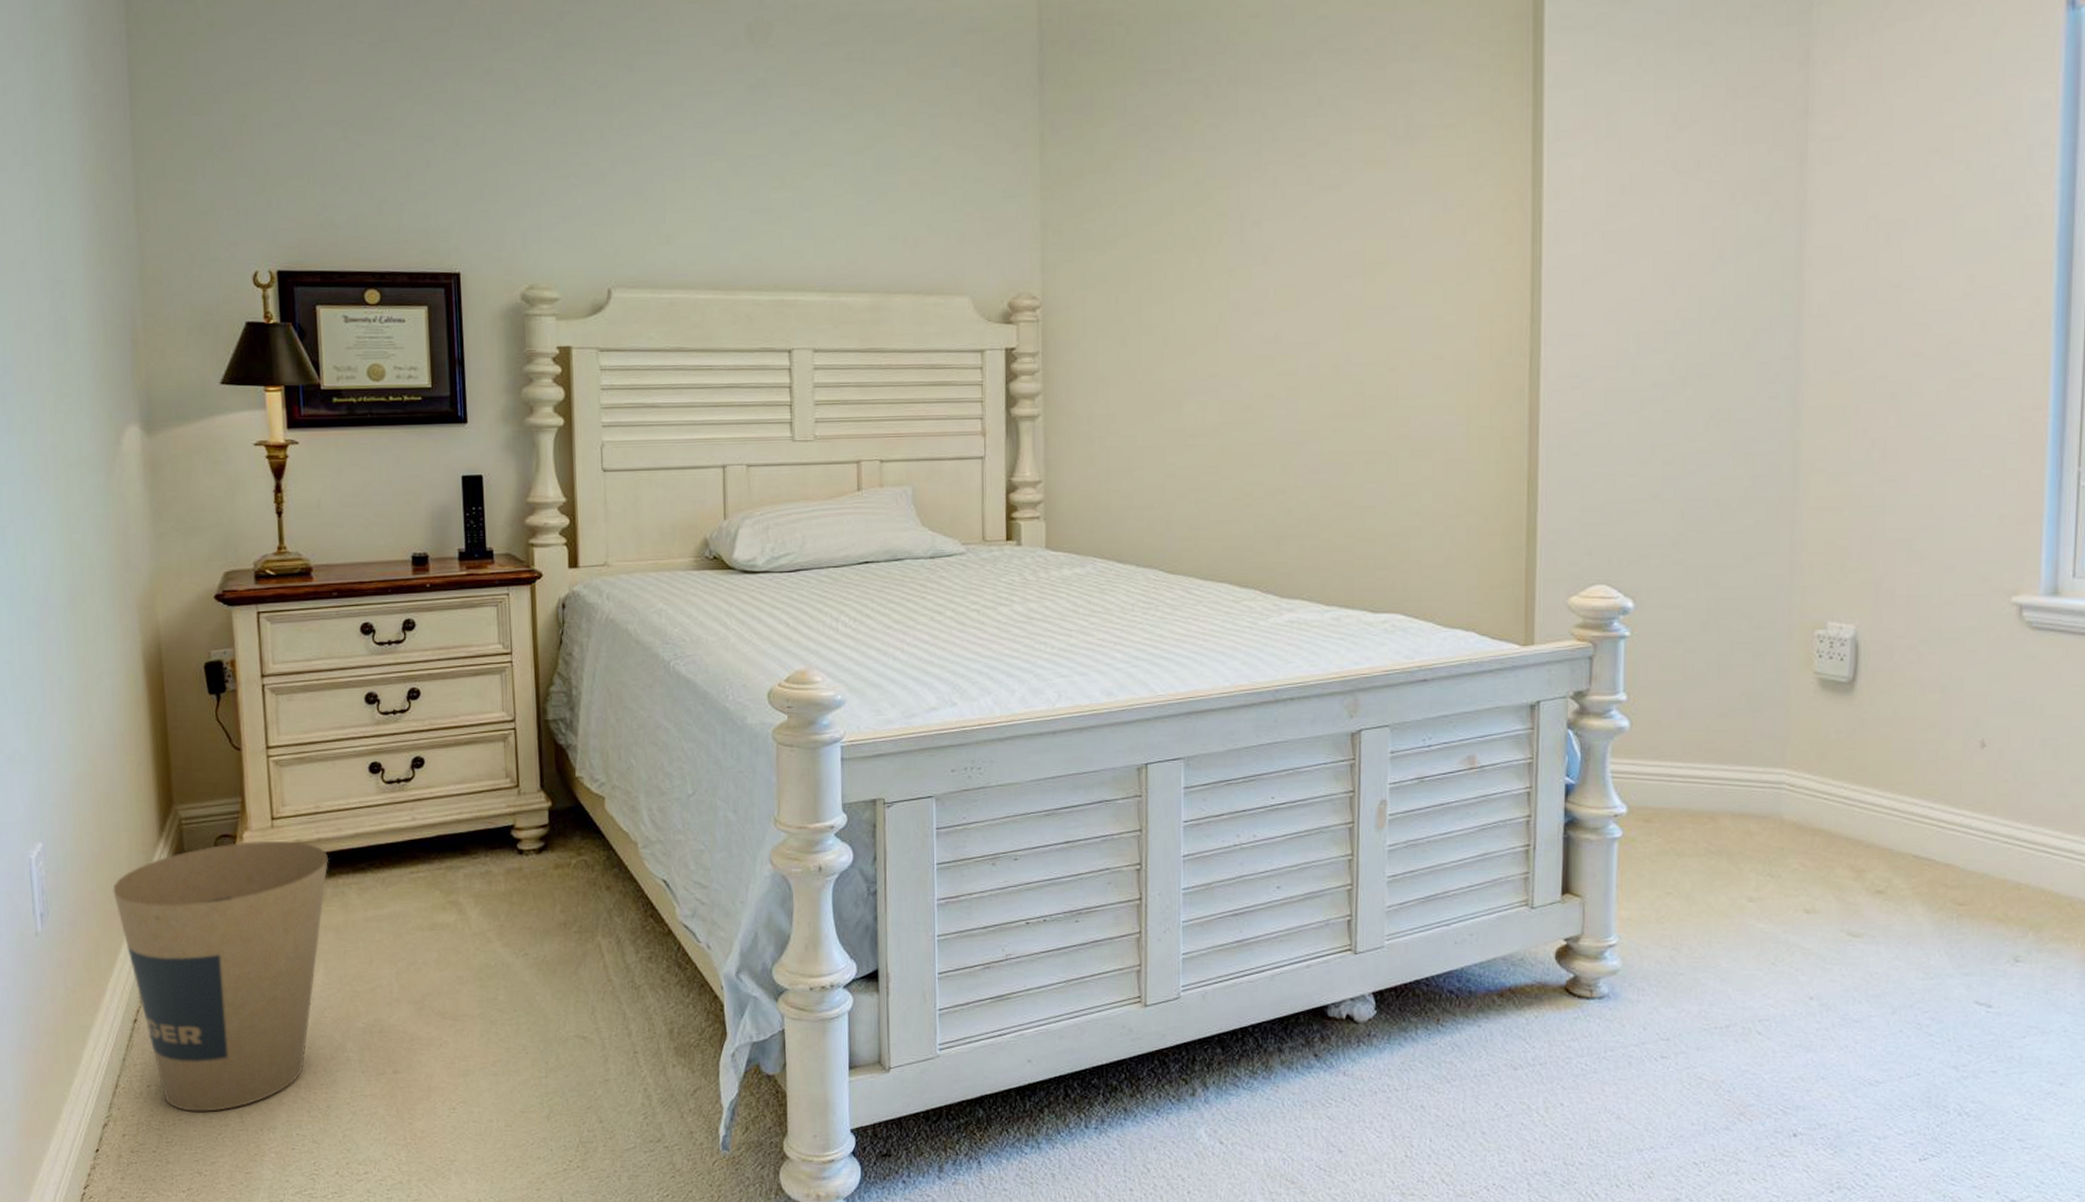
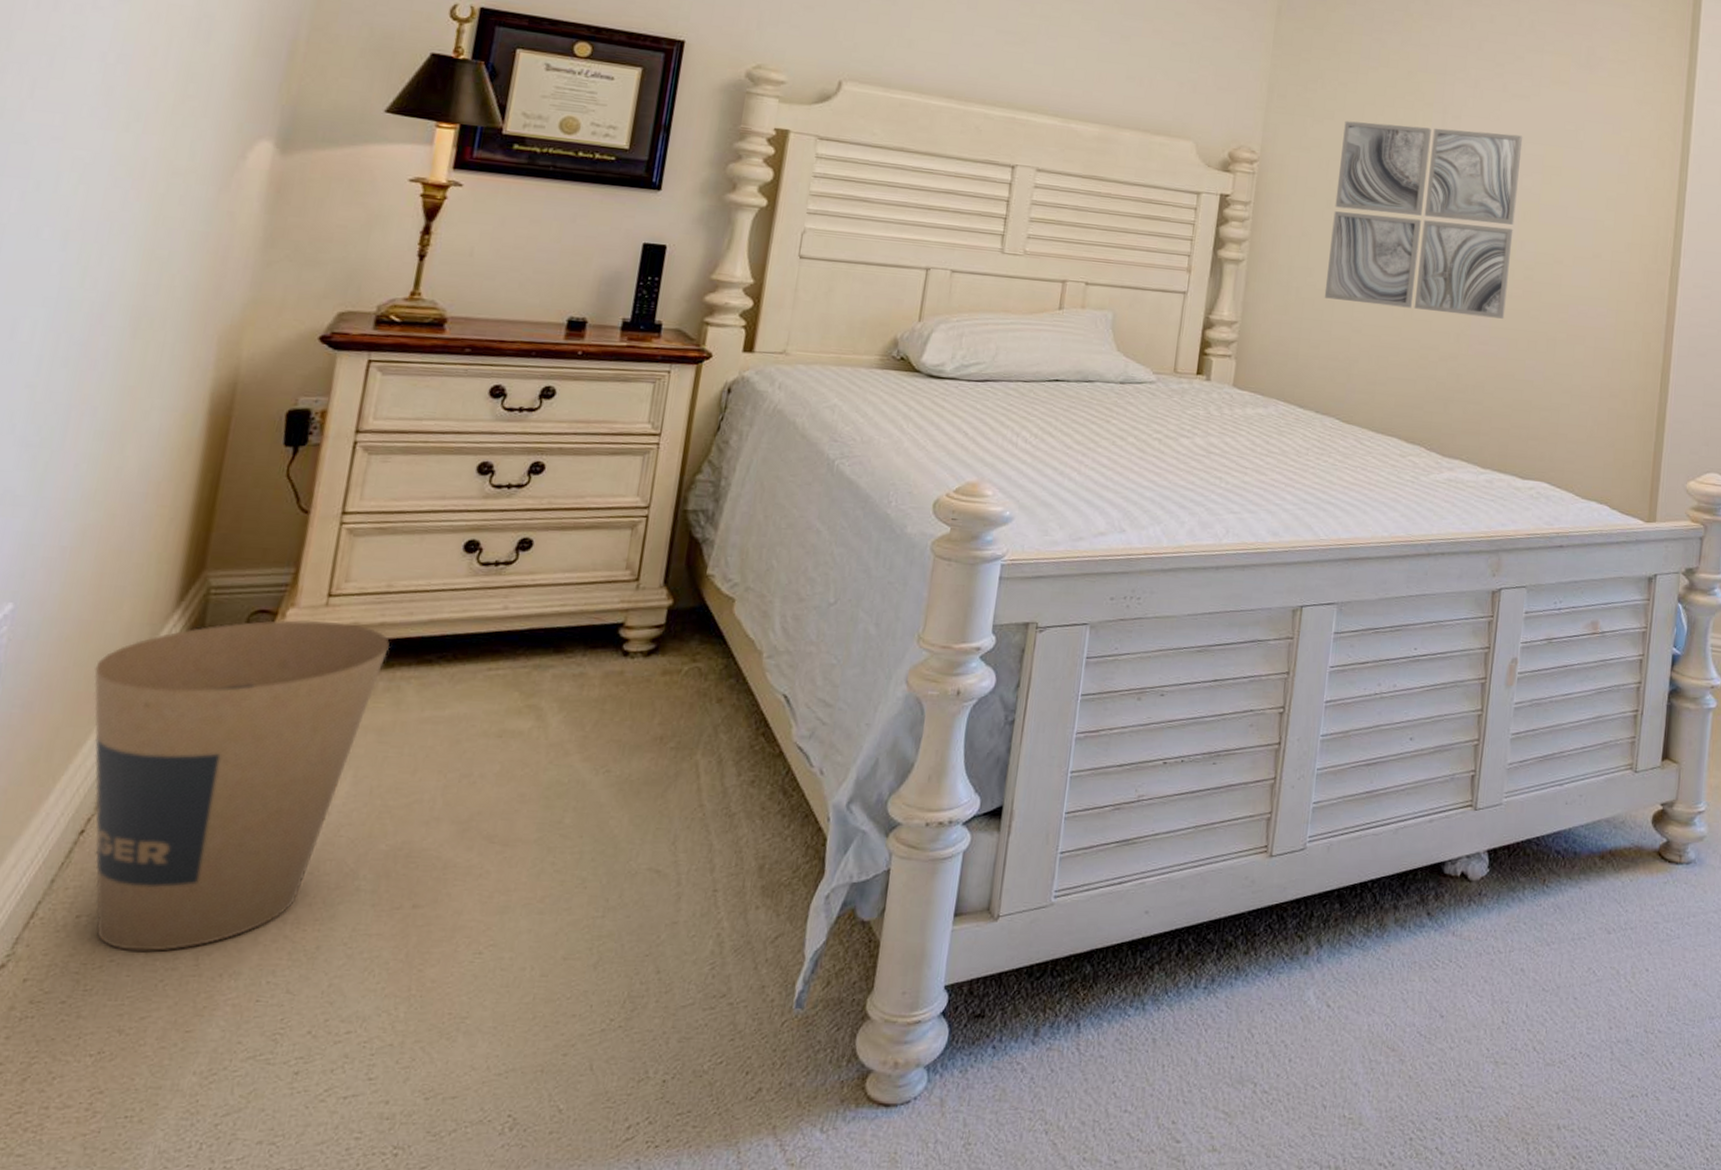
wall art: none [1130,233,1337,445] -> present [1324,120,1523,319]

